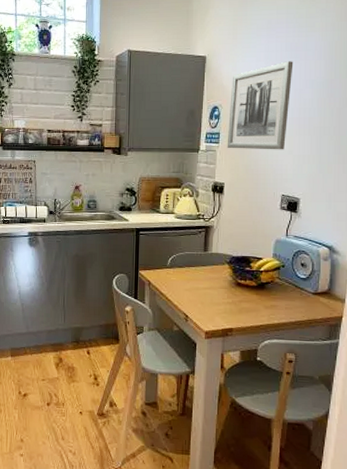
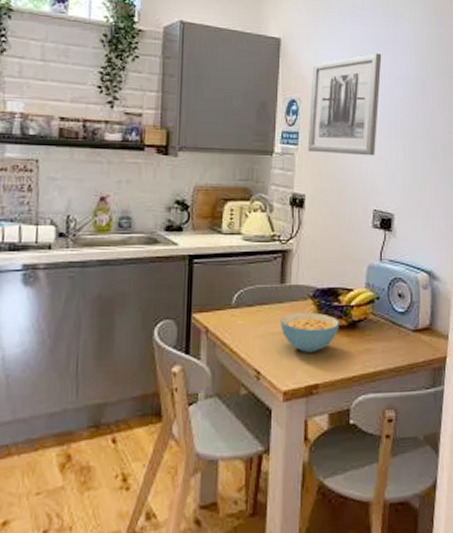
cereal bowl: none [204,274,251,305] -> present [280,312,340,353]

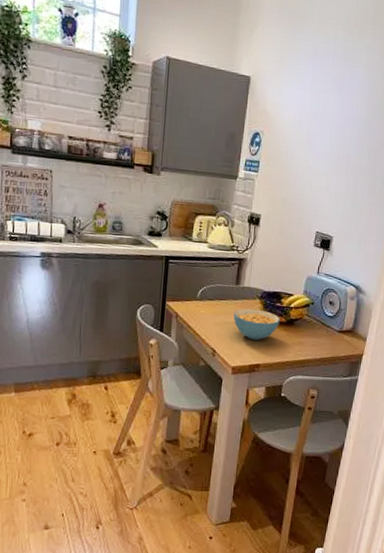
wall art: present [307,53,382,156] -> none [266,94,337,186]

